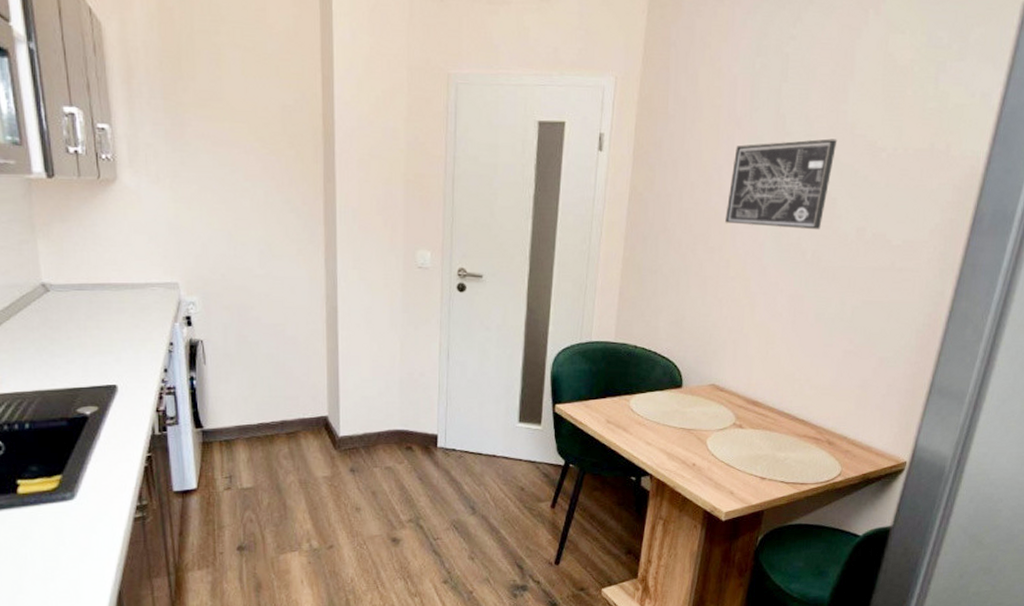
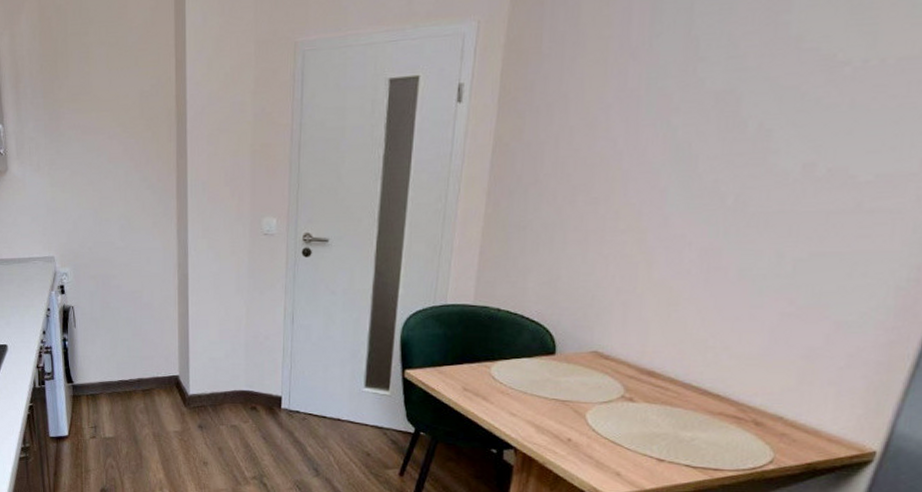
wall art: present [725,138,837,229] -> none [614,57,775,170]

